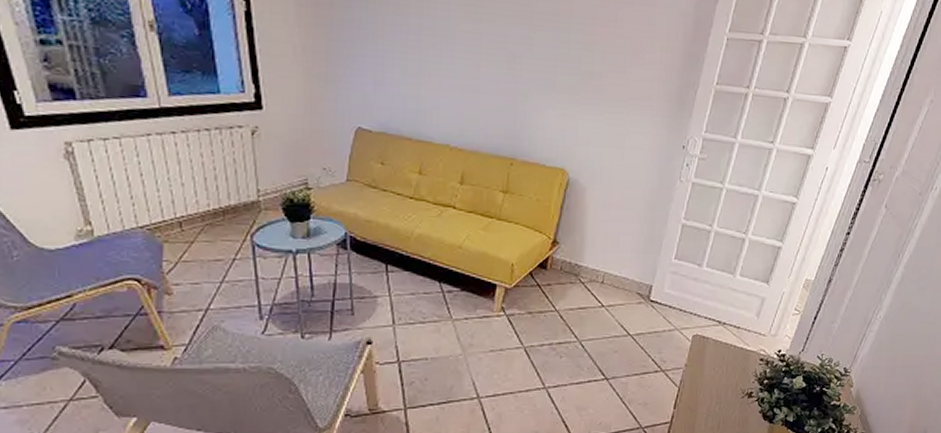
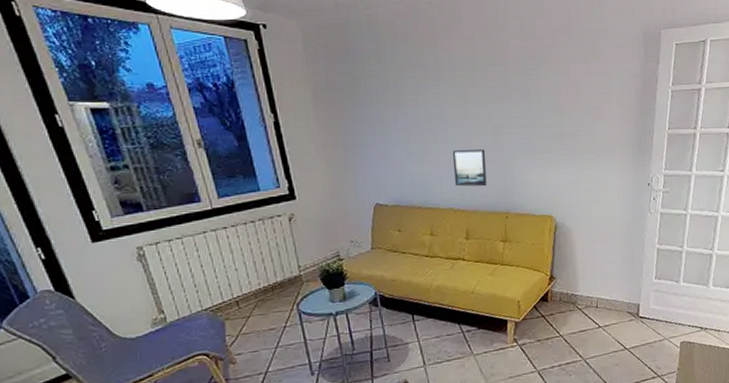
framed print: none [454,76,496,124] -> present [452,149,487,187]

